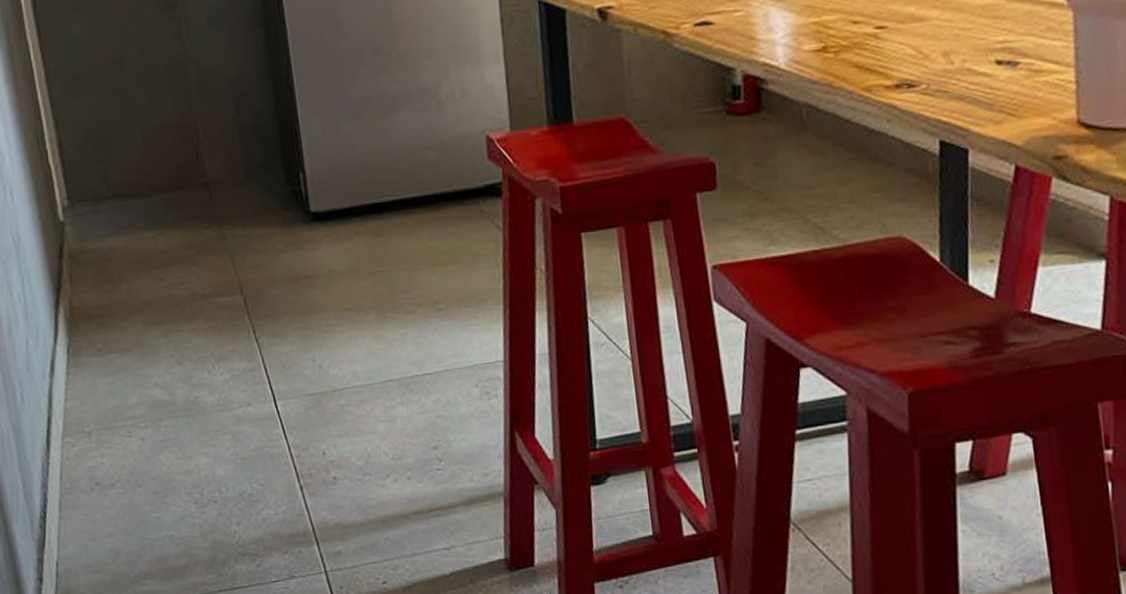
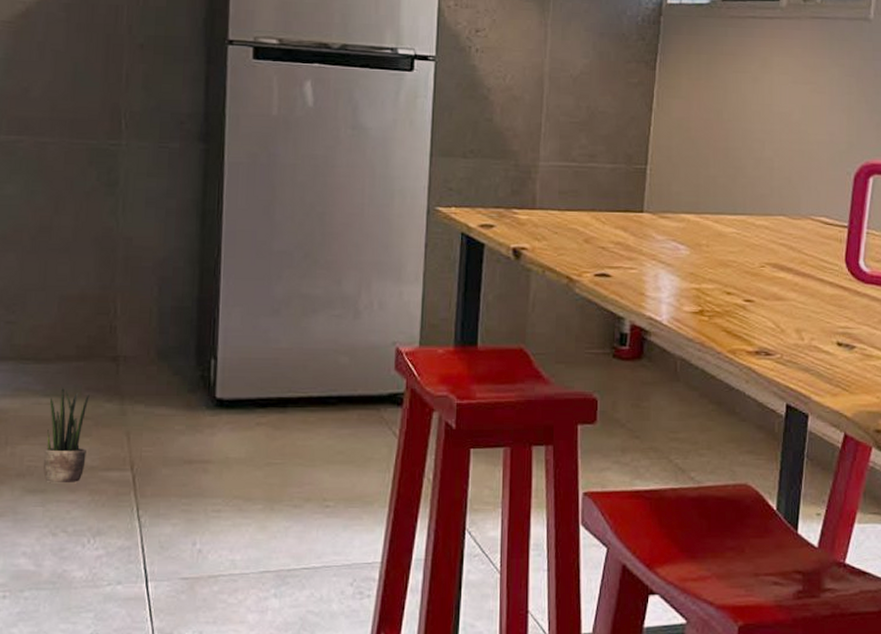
potted plant: none [152,219,197,314] -> present [43,387,90,482]

